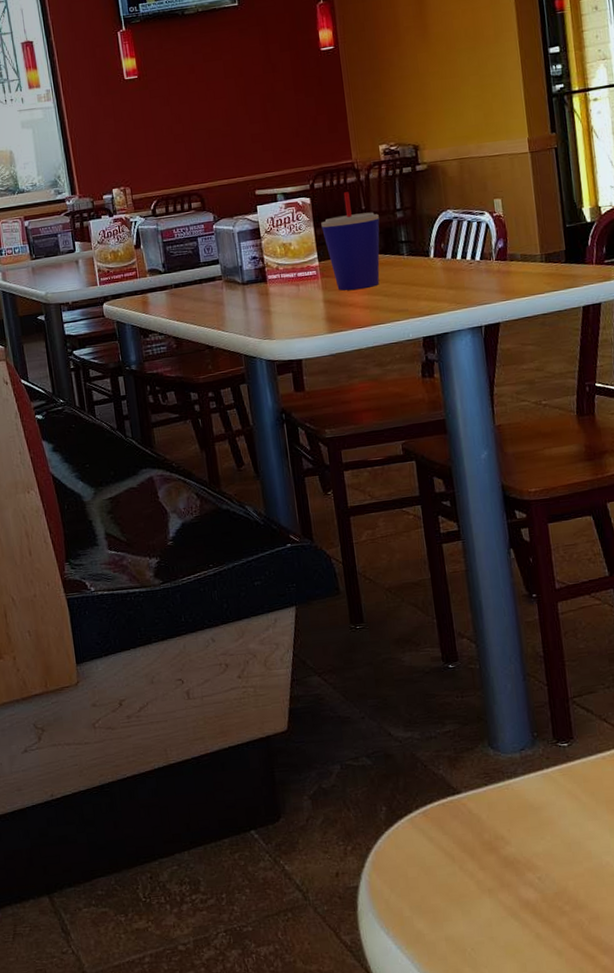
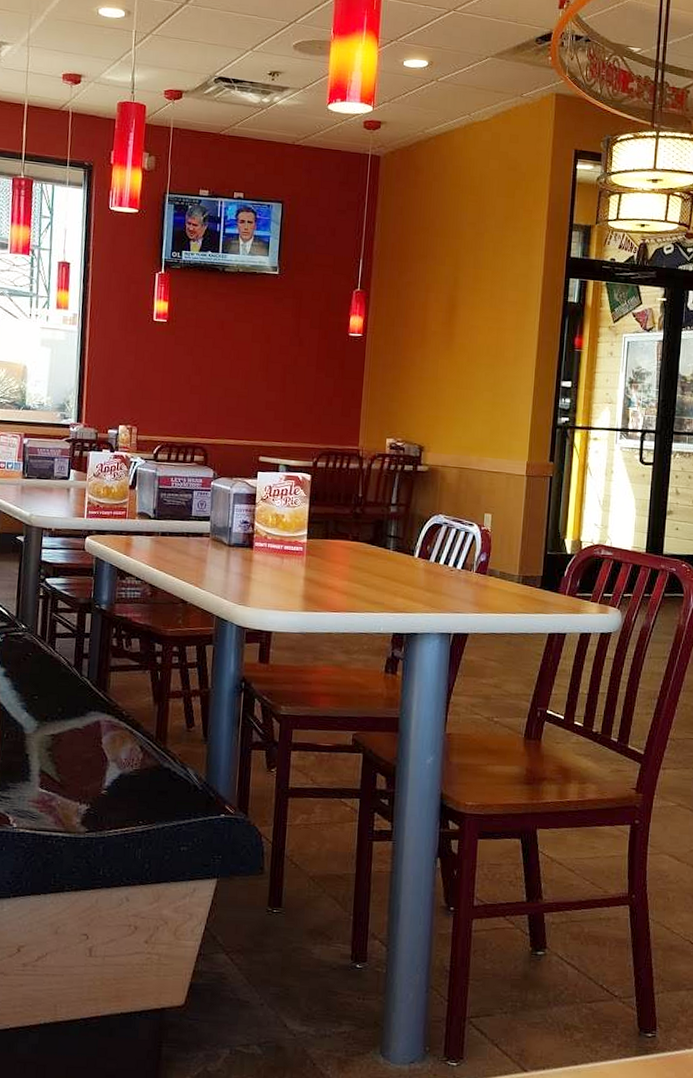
beverage cup: present [321,192,380,291] -> none [316,477,373,574]

